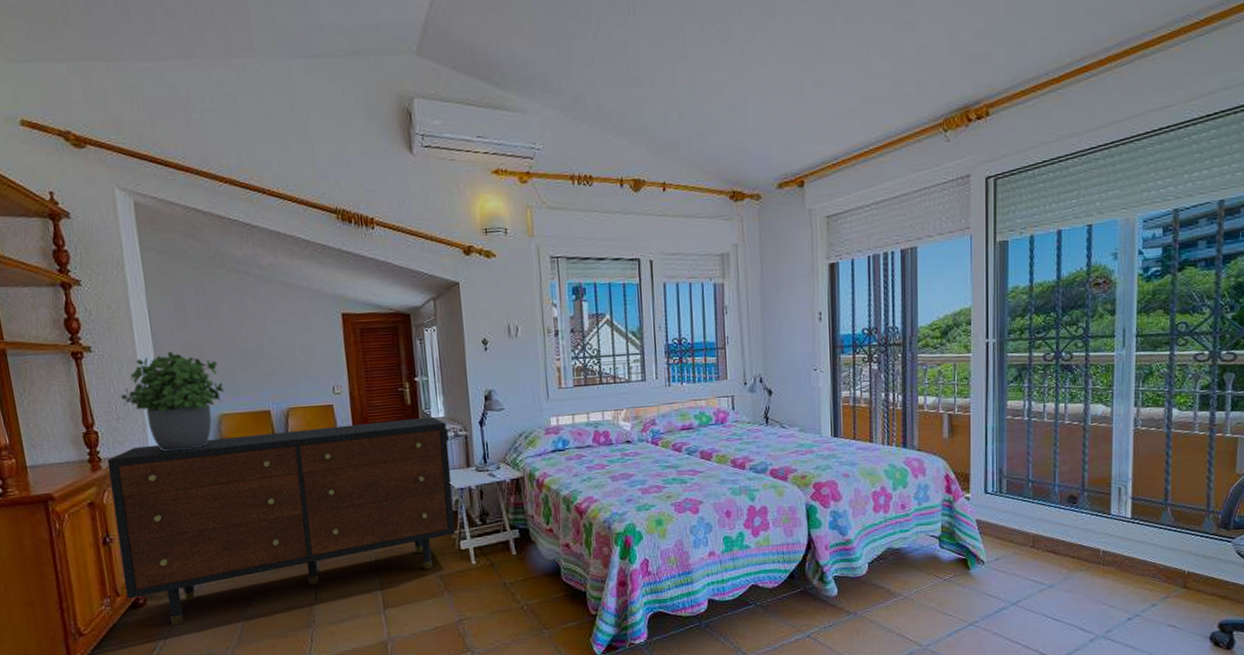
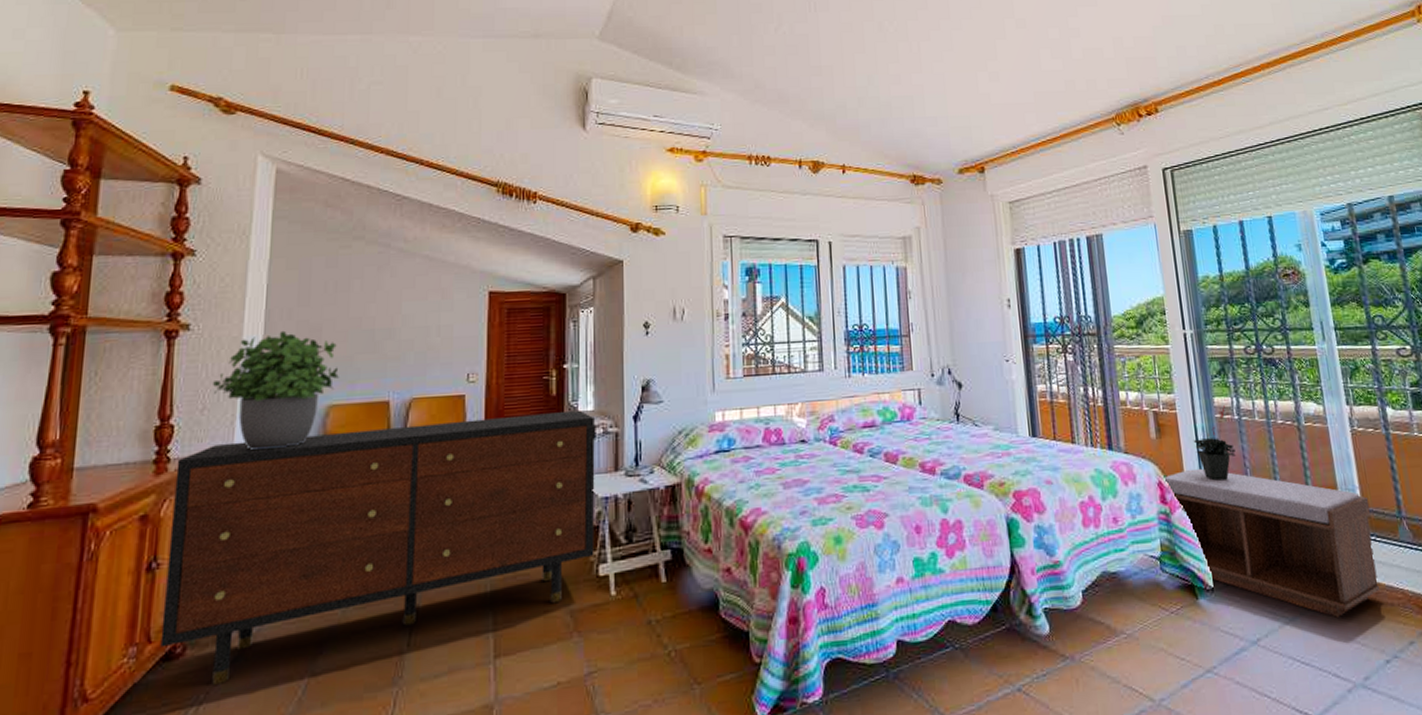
bench: none [951,463,1139,585] -> present [1164,468,1381,617]
potted plant: none [982,408,1021,474] -> present [1193,405,1236,481]

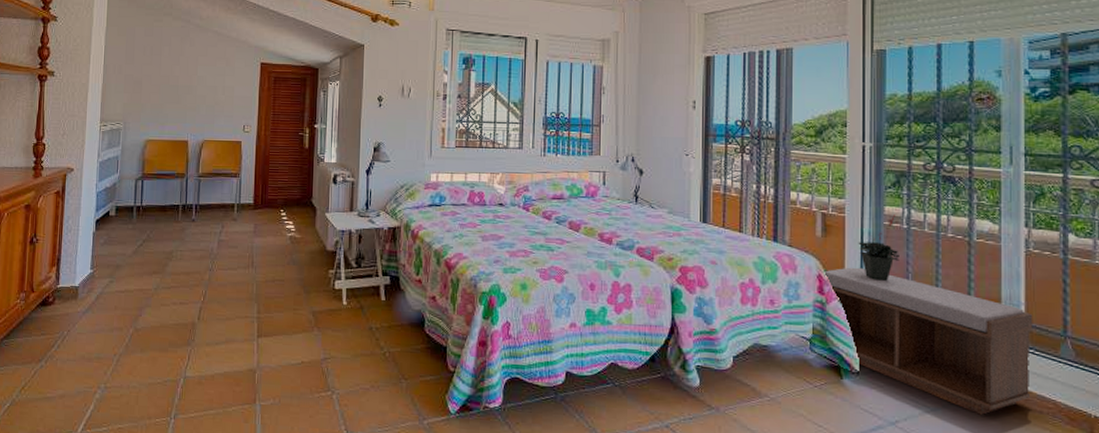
dresser: present [160,409,595,685] -> none [39,160,336,326]
potted plant: present [213,330,339,451] -> none [70,81,153,168]

